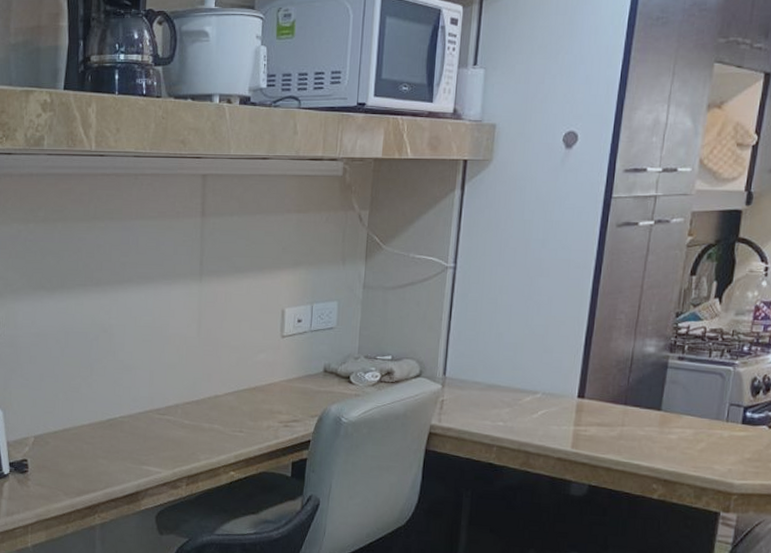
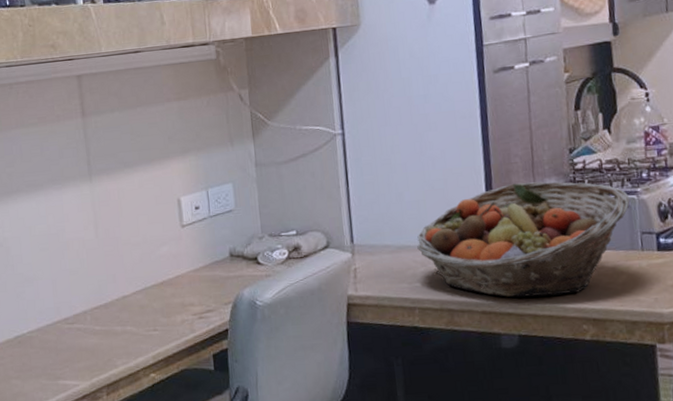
fruit basket: none [507,339,726,453] -> present [417,181,630,297]

